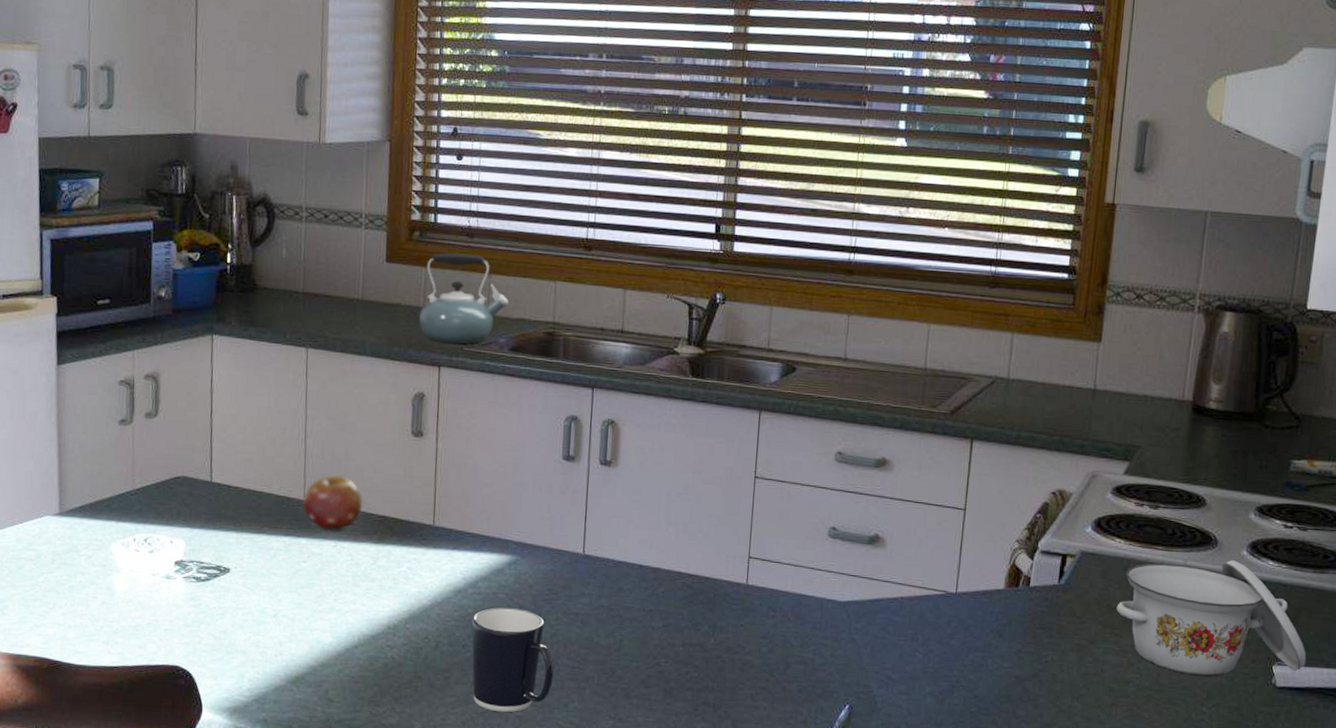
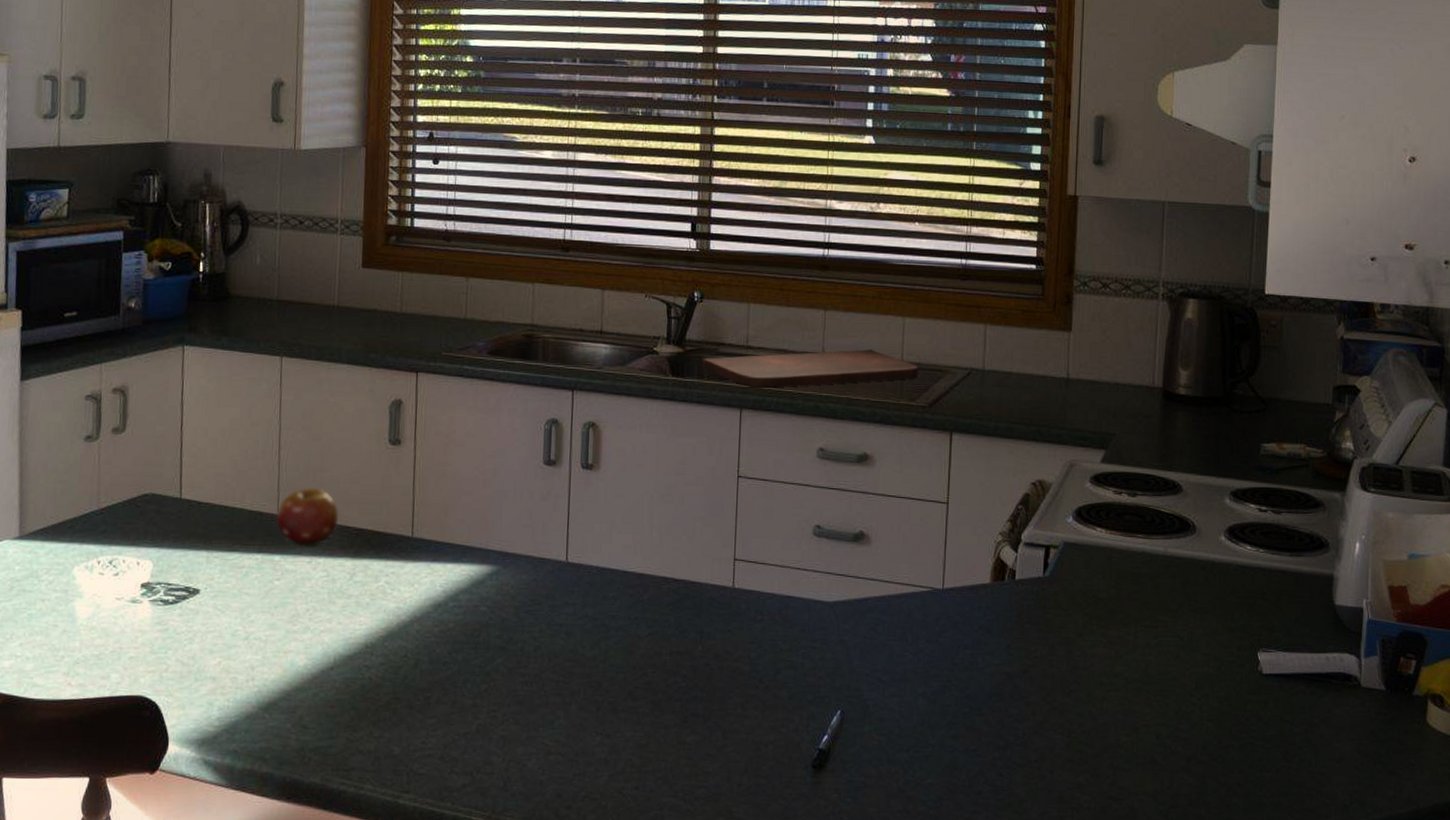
kettle: present [419,253,510,344] -> none [396,257,488,349]
mug: present [471,607,554,713] -> none [452,621,538,733]
cutting board: none [723,355,941,391] -> present [702,349,918,388]
cooking pot: present [1116,560,1307,676] -> none [1102,546,1290,665]

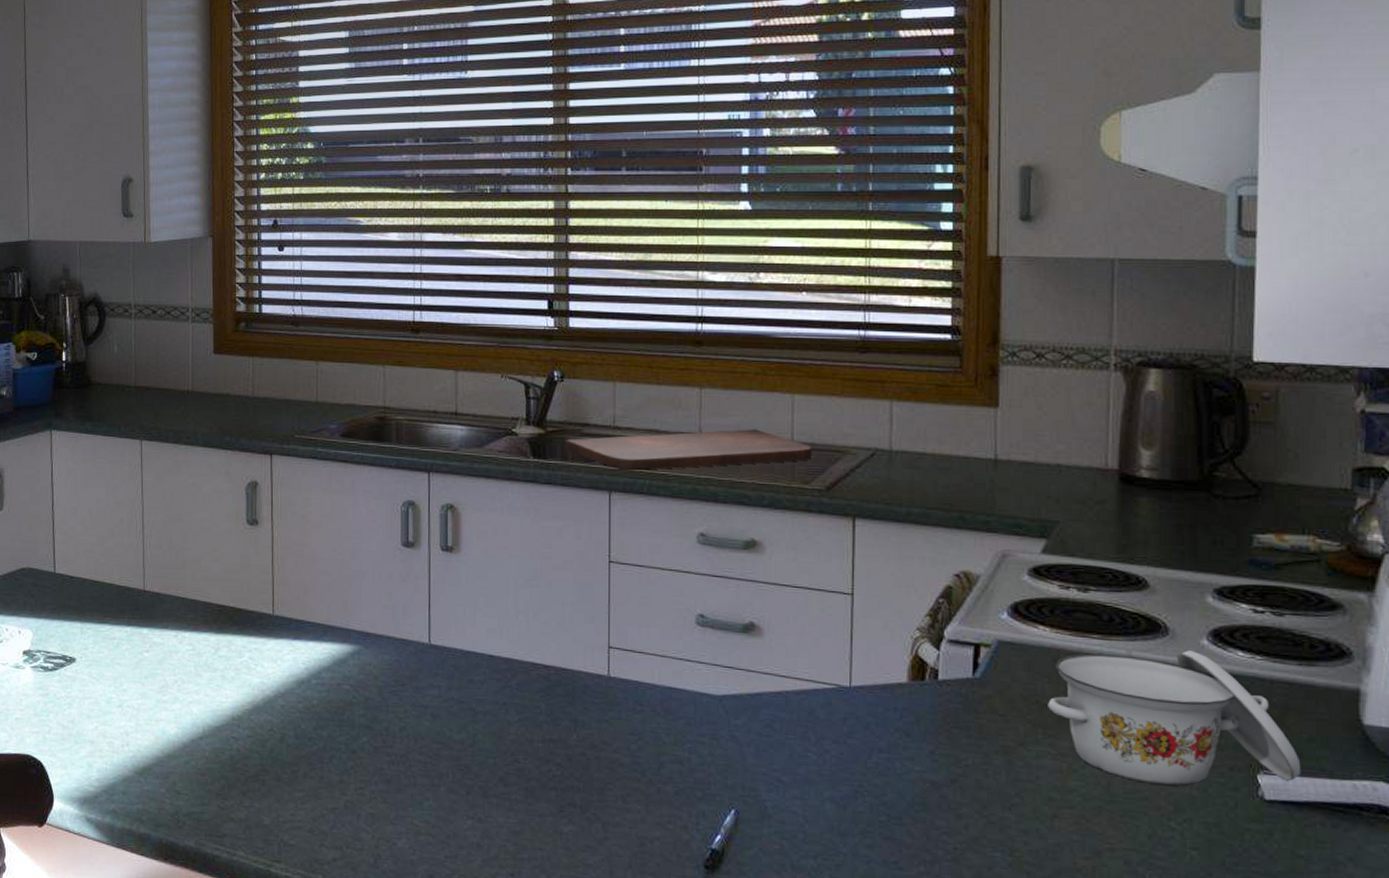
fruit: present [276,488,339,545] -> none [142,565,202,619]
cooking pot: none [1102,546,1290,665] -> present [1048,650,1301,786]

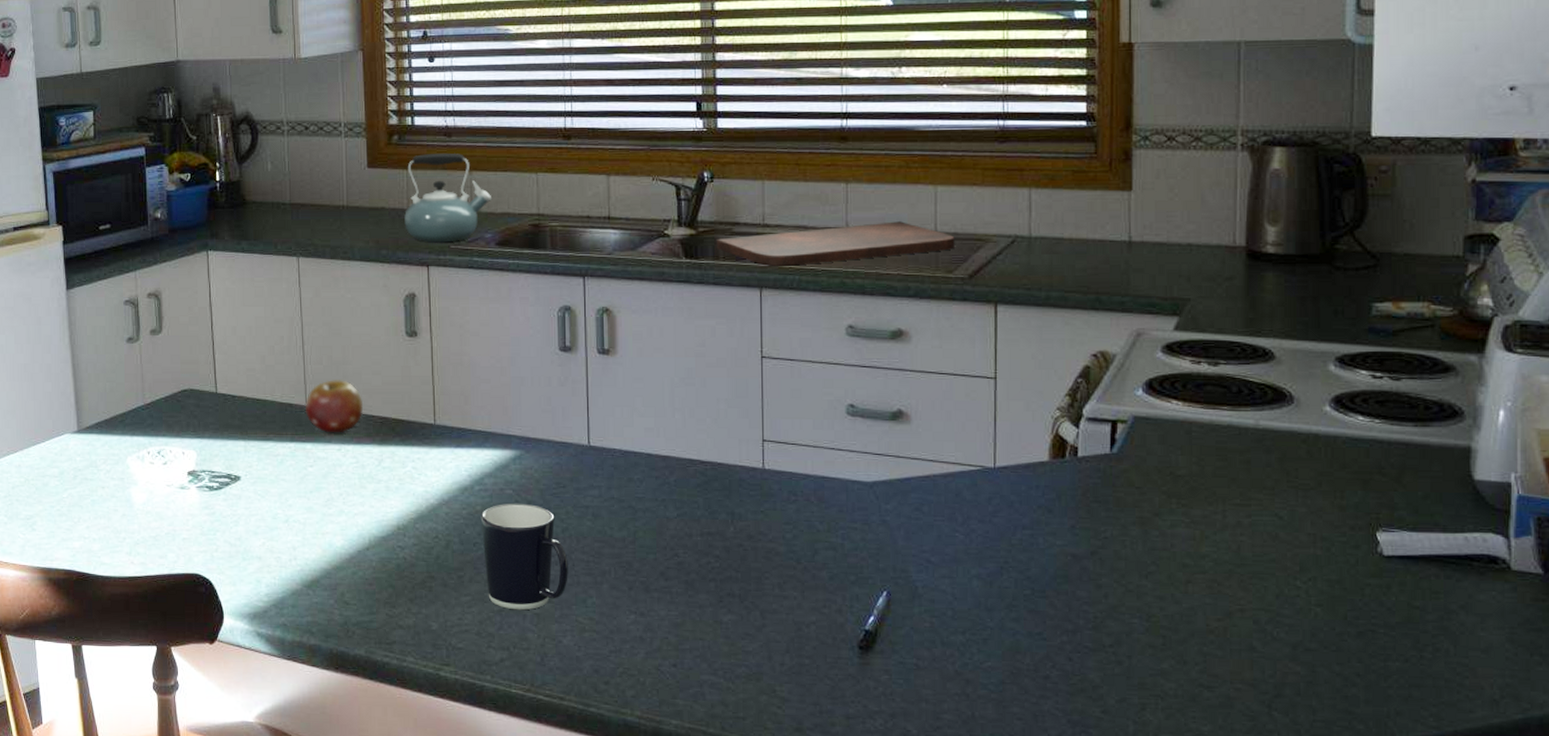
fruit: none [142,565,202,619] -> present [304,380,364,433]
kettle: none [249,341,338,432] -> present [404,152,492,243]
mug: none [316,699,405,810] -> present [480,504,568,611]
cooking pot: present [1048,650,1301,786] -> none [1181,417,1417,546]

